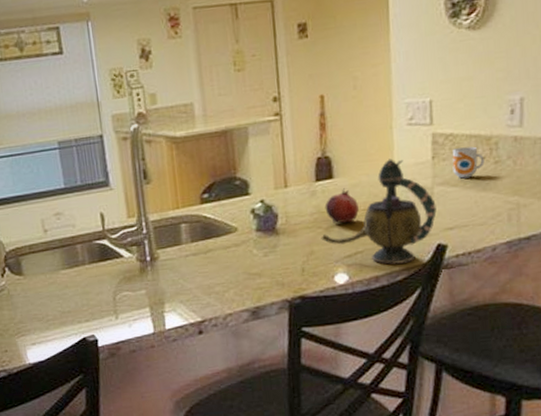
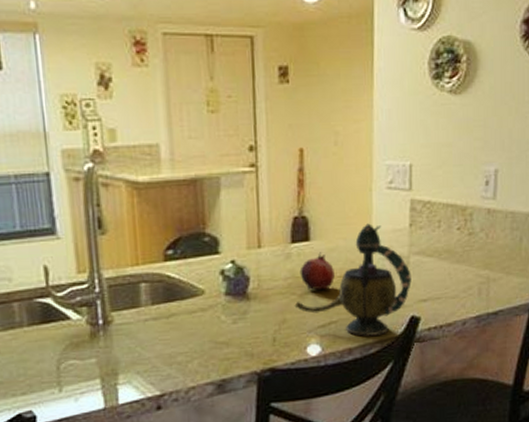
mug: present [452,146,485,179] -> none [429,216,459,249]

